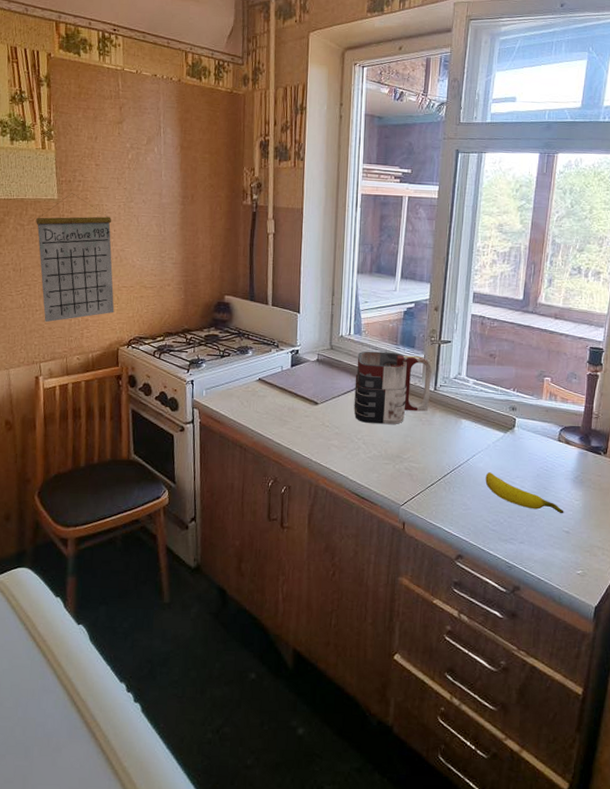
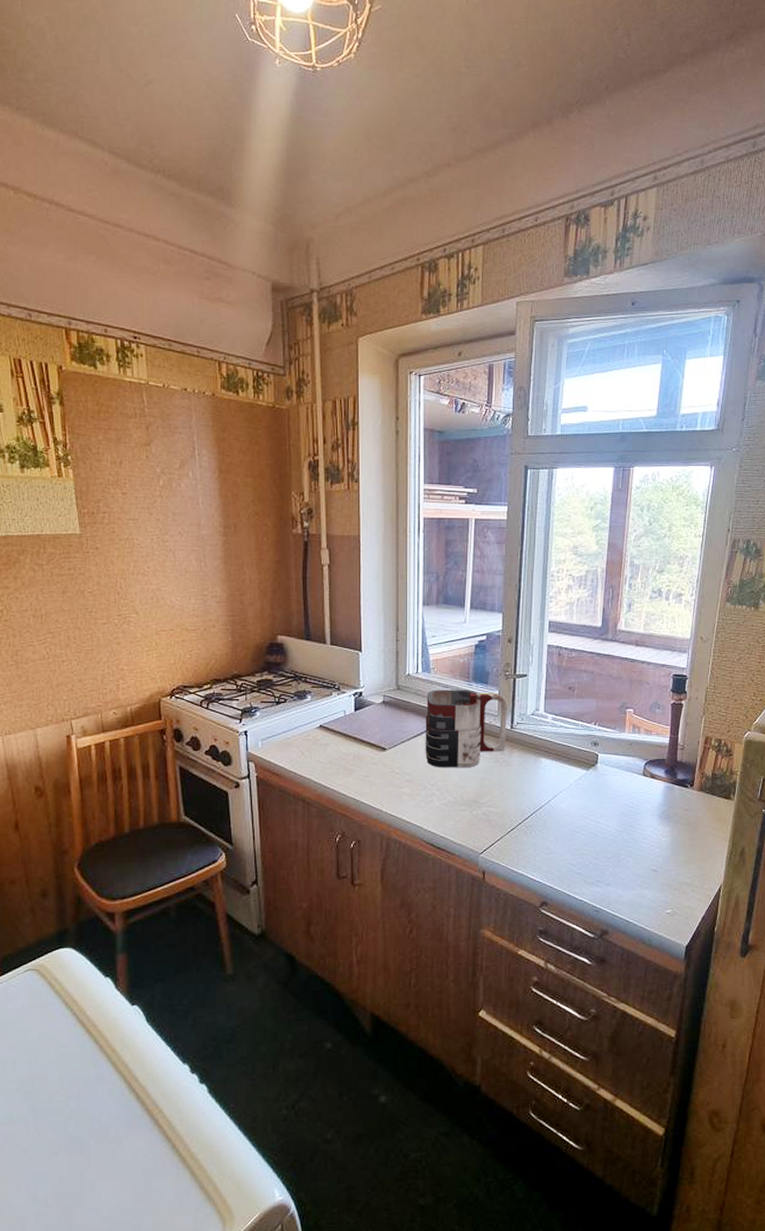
calendar: present [36,193,115,323] -> none [56,526,153,675]
banana: present [485,472,564,514] -> none [568,813,651,852]

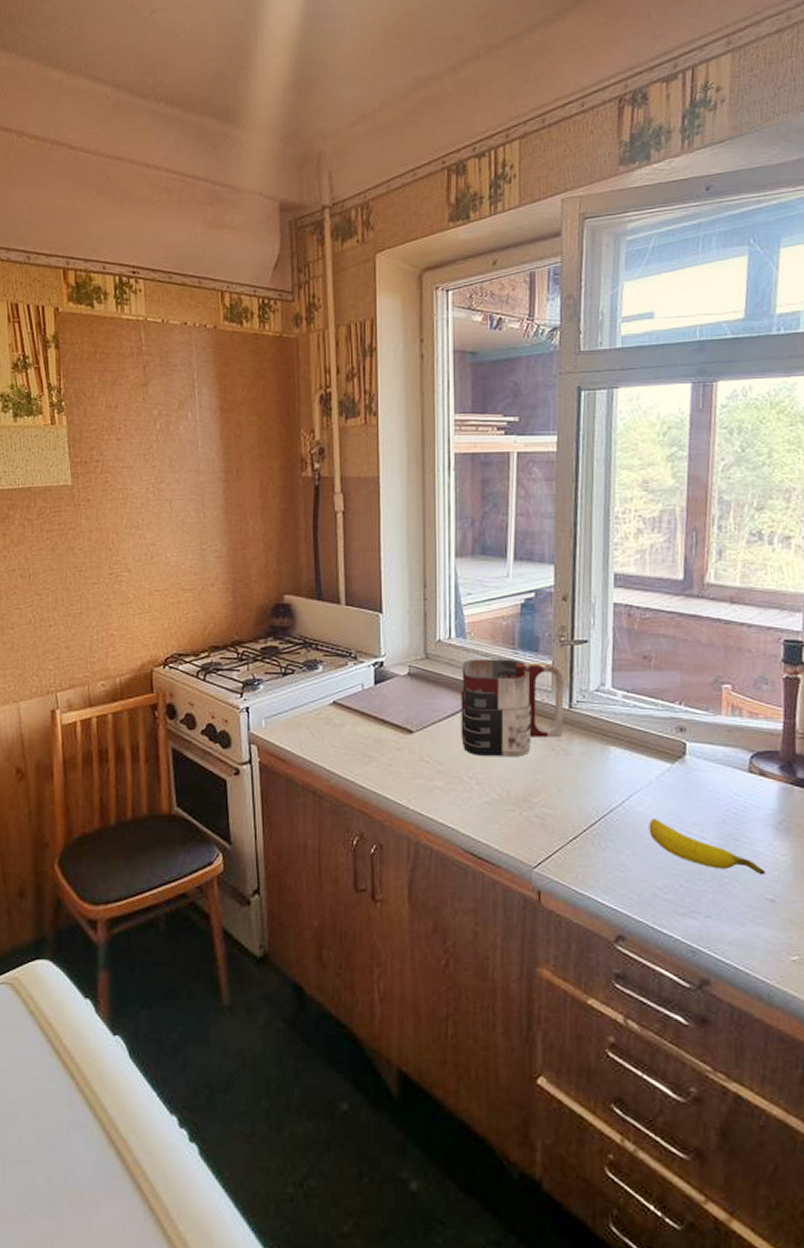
banana: none [568,813,651,852] -> present [649,819,766,876]

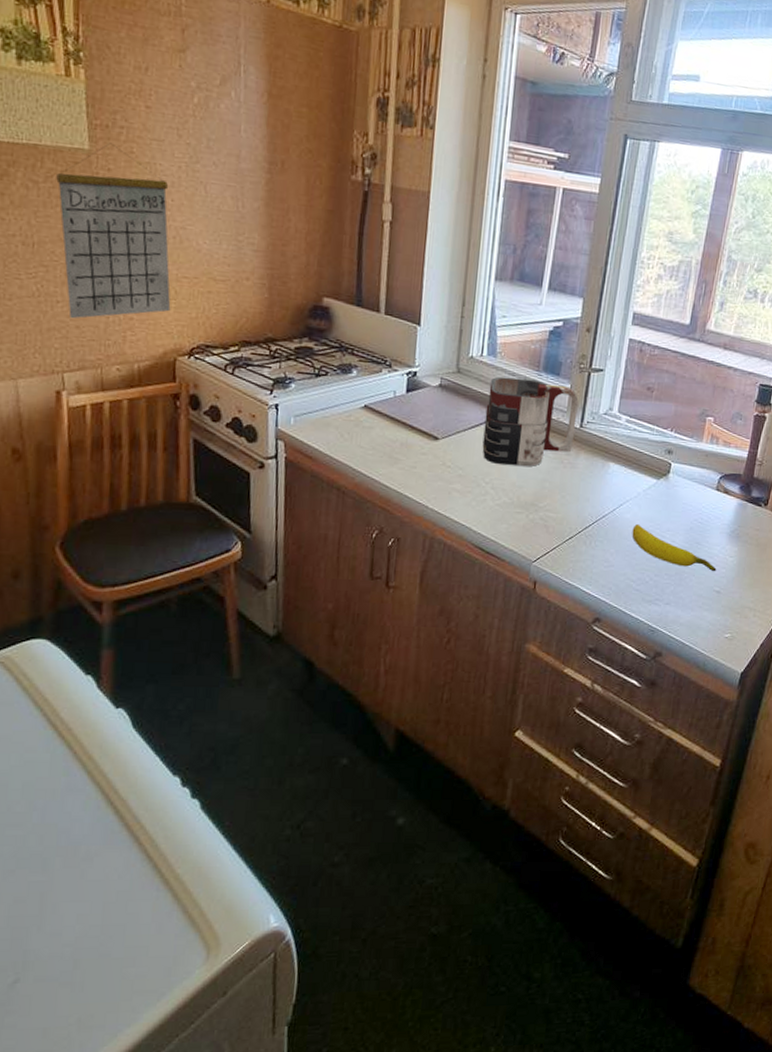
calendar: none [46,476,146,641] -> present [56,142,171,319]

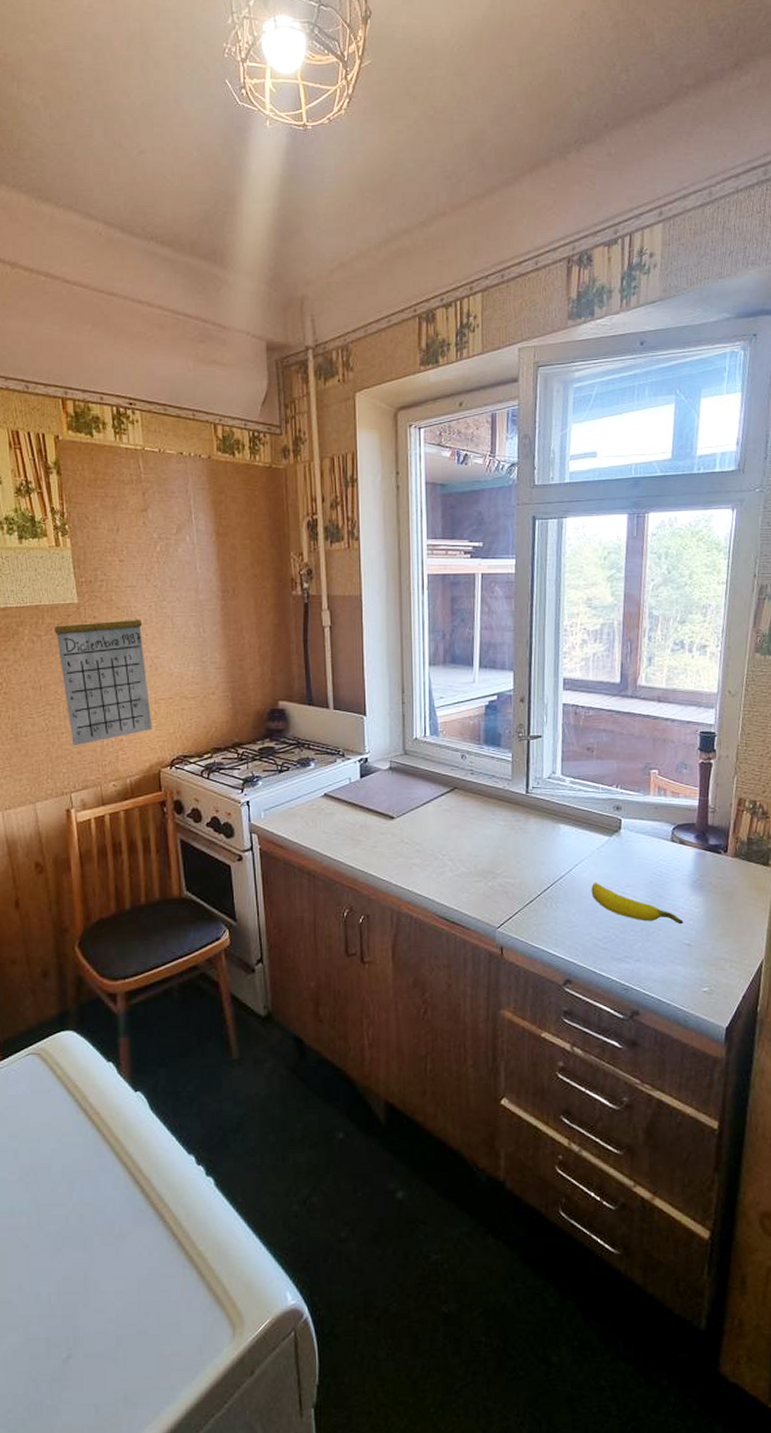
mug: present [482,376,579,466] -> none [435,753,522,836]

